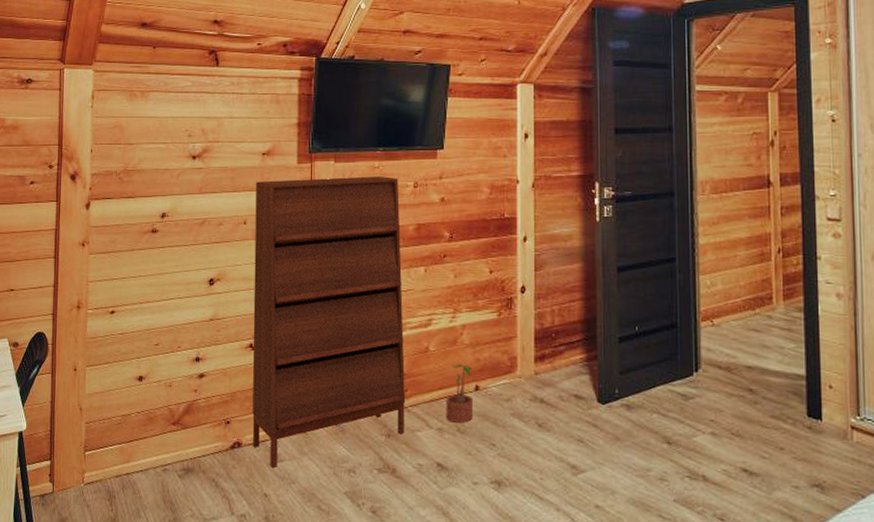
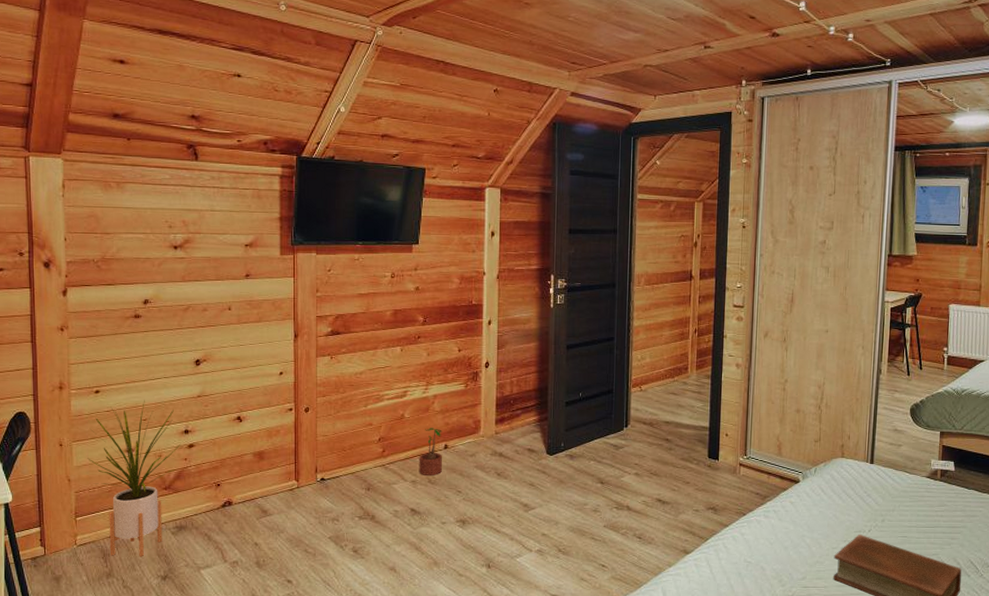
house plant: none [100,322,192,501] -> present [87,400,181,556]
shoe cabinet: present [252,176,406,468] -> none [240,267,384,521]

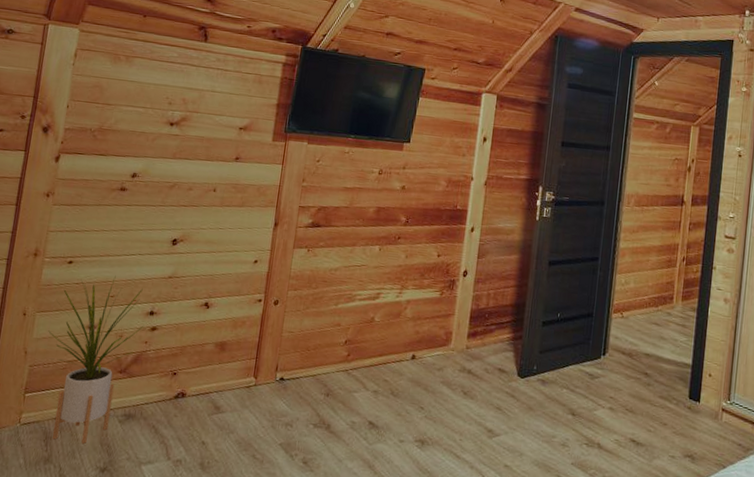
potted plant: present [419,428,442,475] -> none [382,335,412,387]

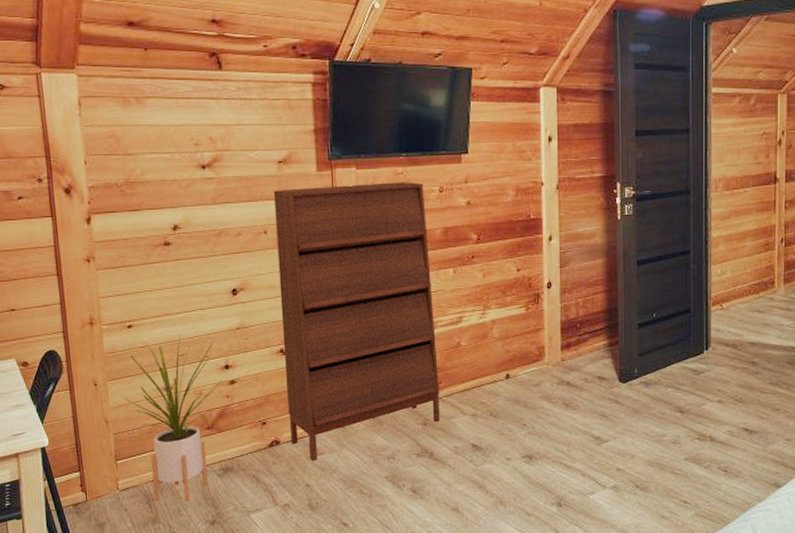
shoe cabinet: none [197,153,366,418] -> present [274,182,440,460]

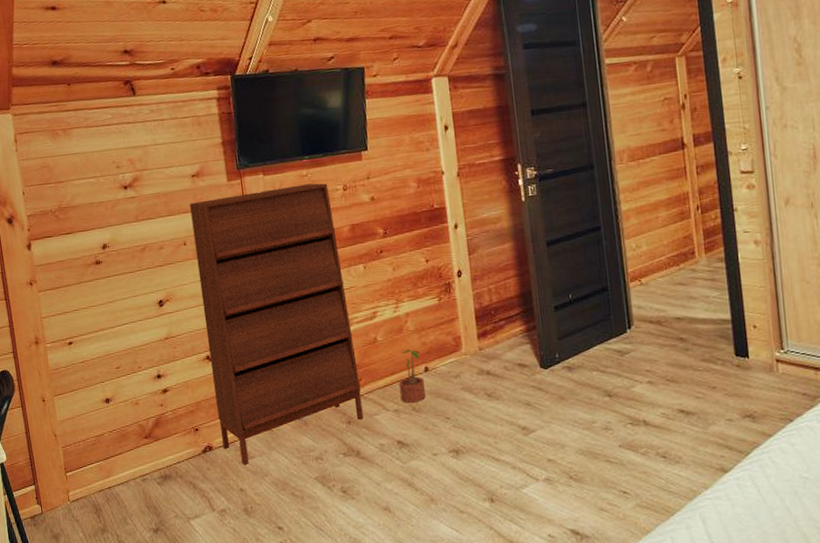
house plant: present [124,334,222,501] -> none [67,347,156,511]
potted plant: none [478,356,504,408] -> present [398,349,426,403]

